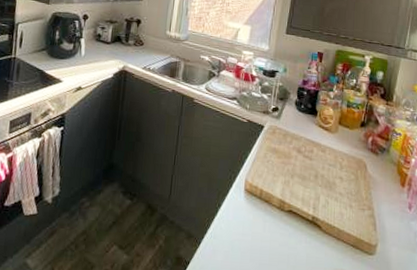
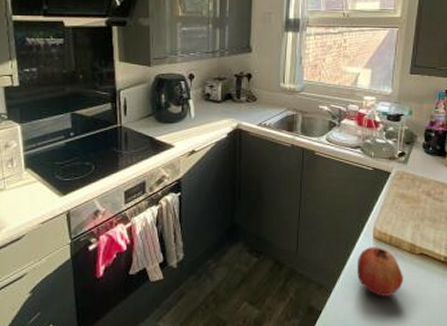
fruit: none [226,199,272,253] -> present [356,247,403,296]

